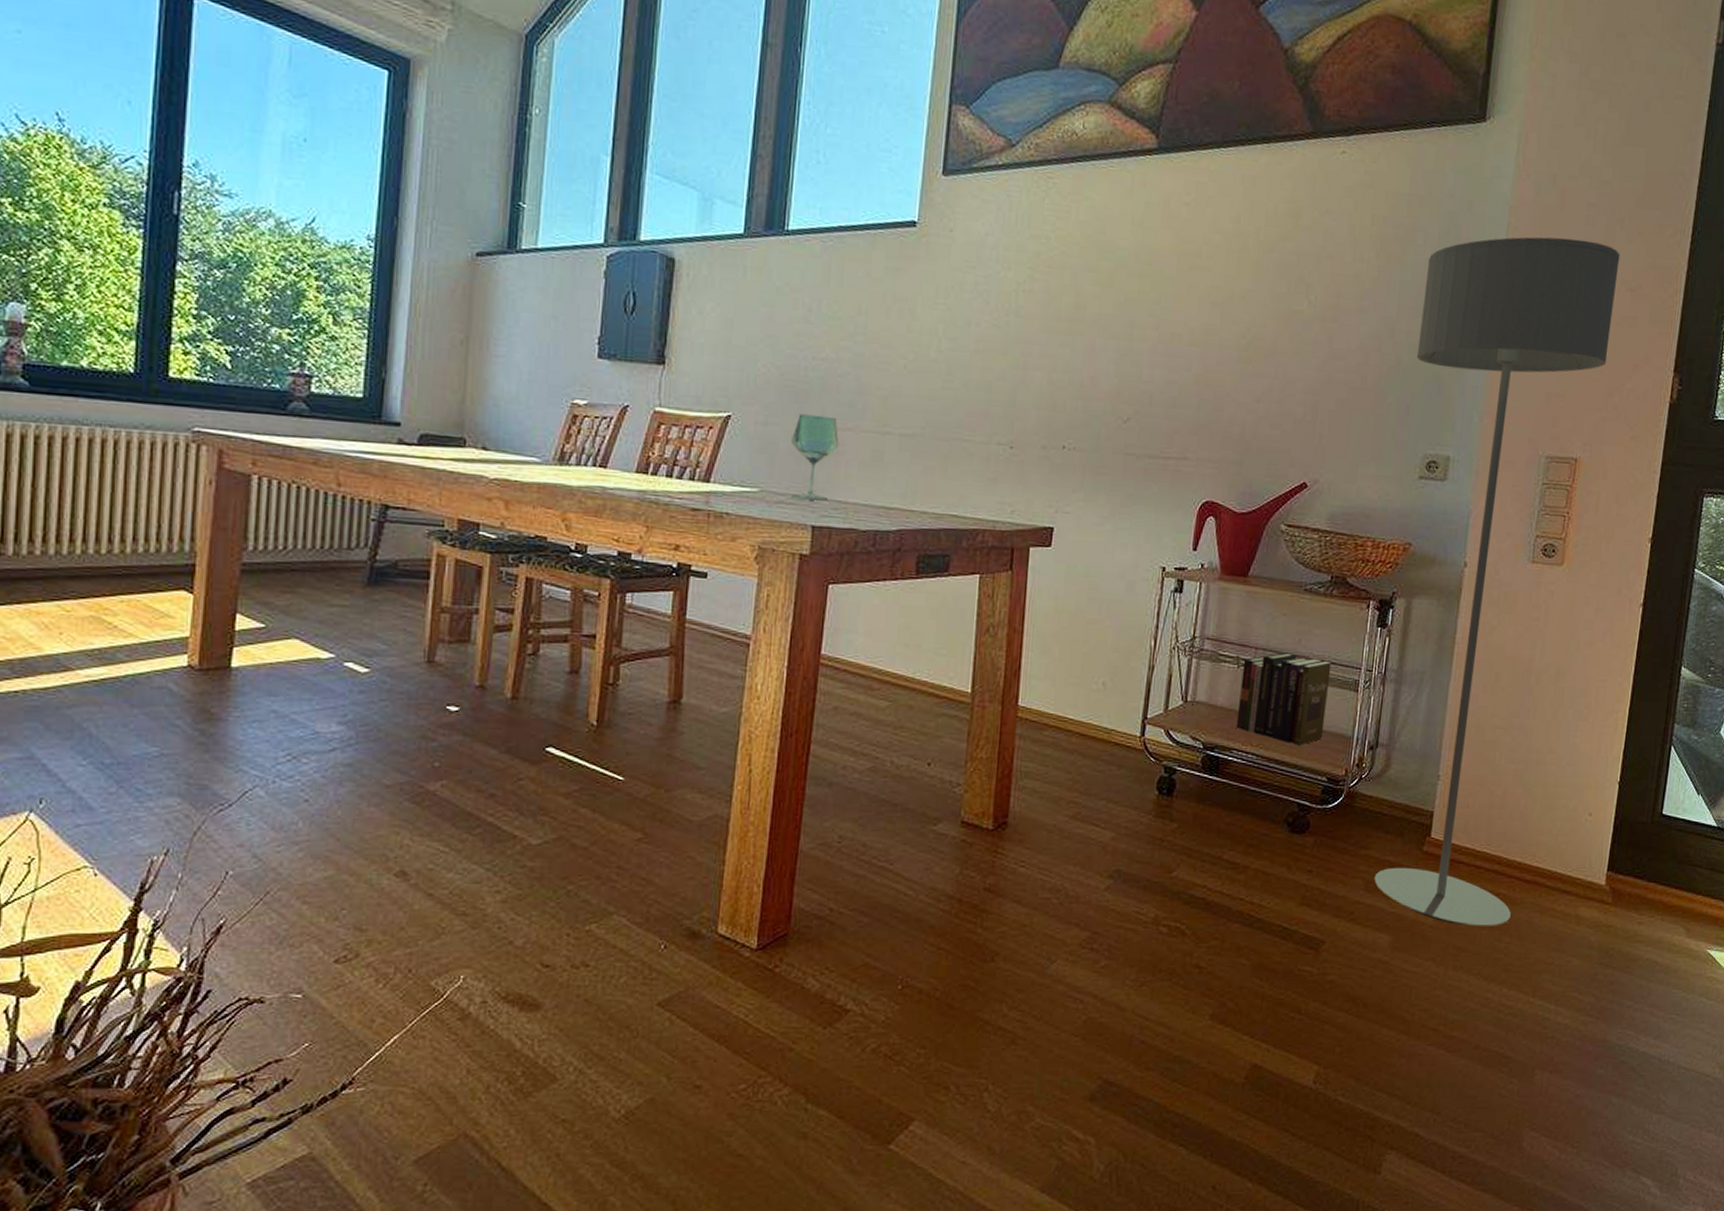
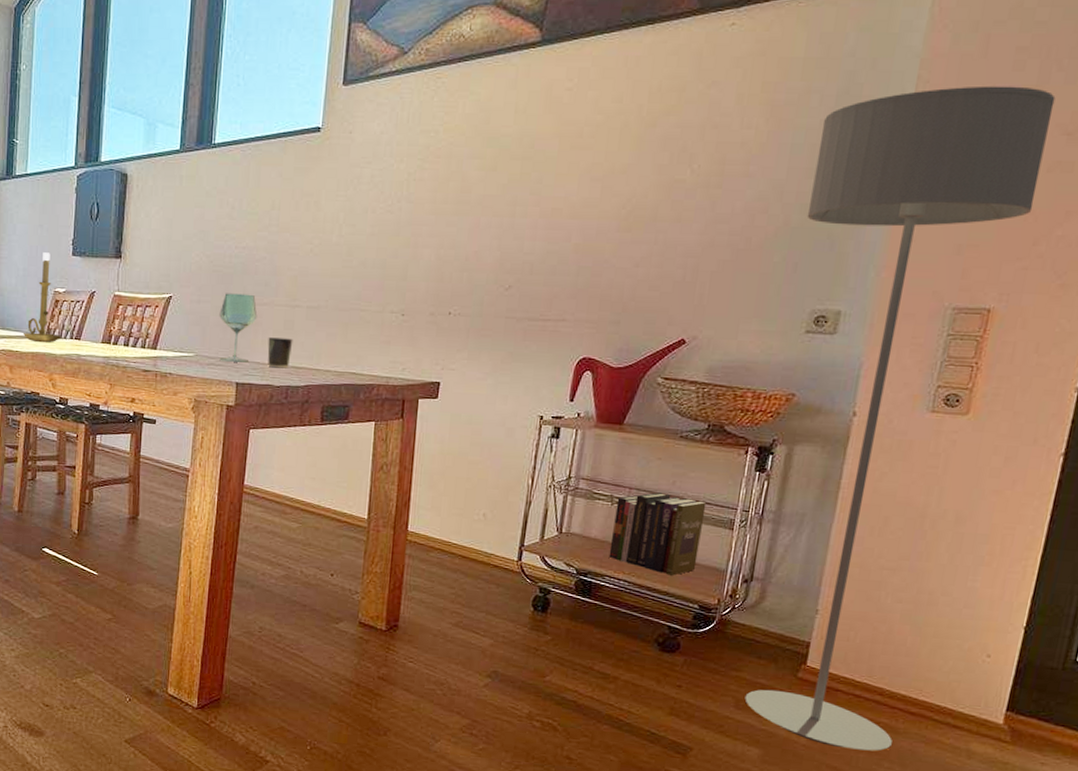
candle holder: none [525,352,579,472] -> present [22,252,61,343]
mug: none [851,470,883,509] -> present [267,337,293,369]

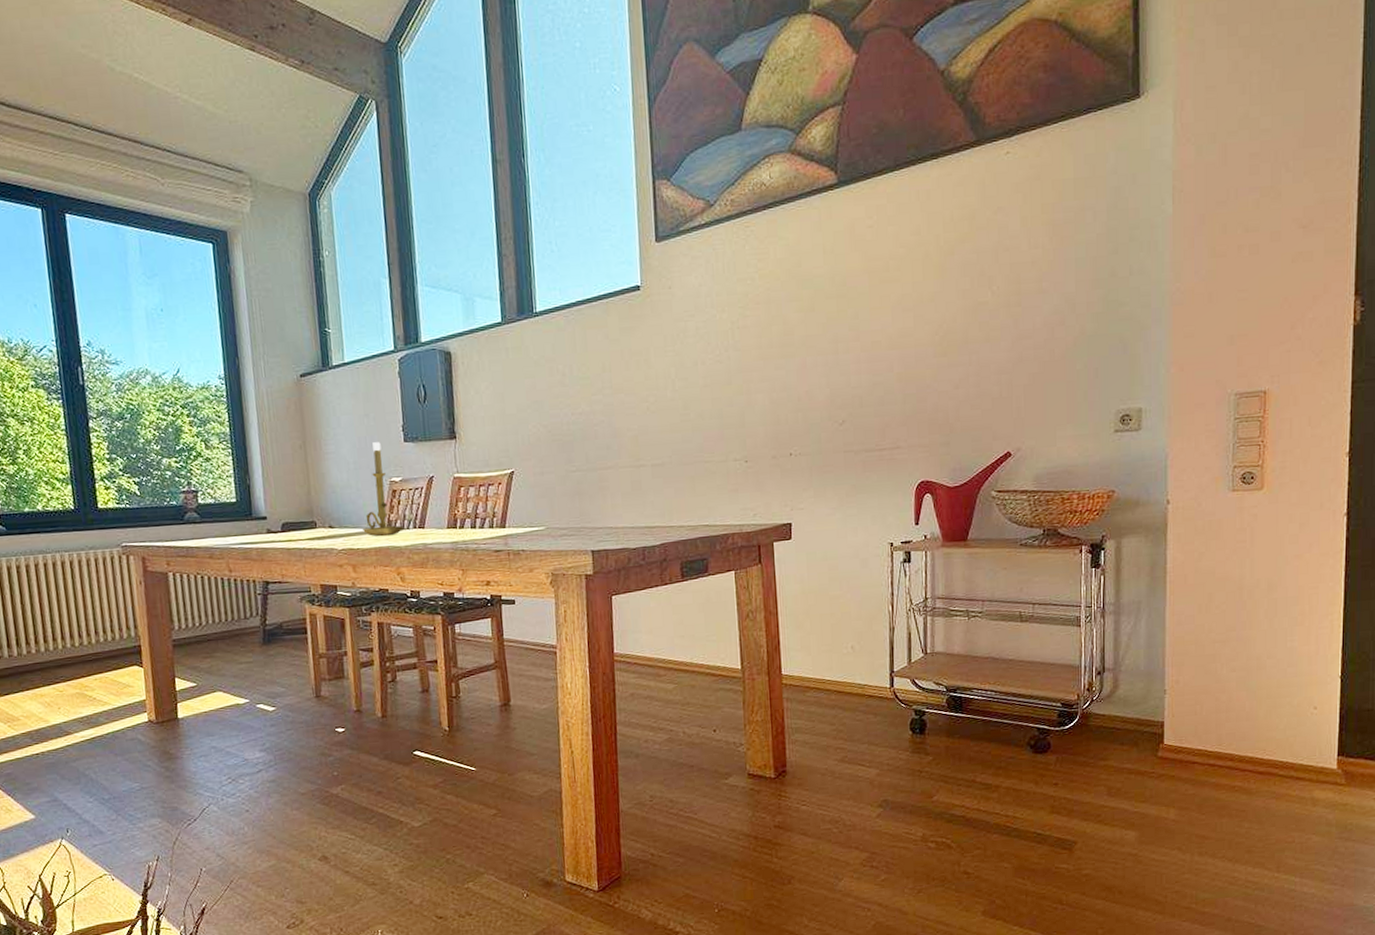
wine glass: present [219,293,258,363] -> none [564,459,604,531]
mug: present [267,337,293,369] -> none [617,499,643,531]
books: present [608,492,707,576] -> none [973,601,1053,679]
floor lamp: present [745,85,1056,752] -> none [1099,188,1288,817]

